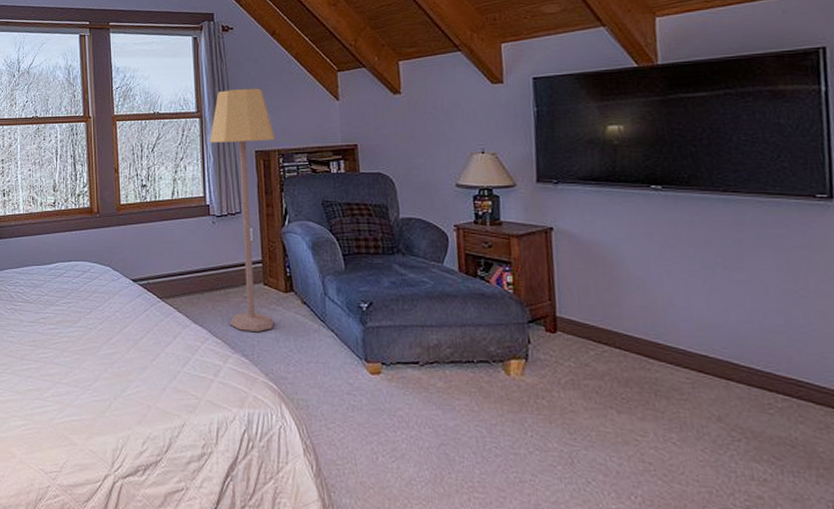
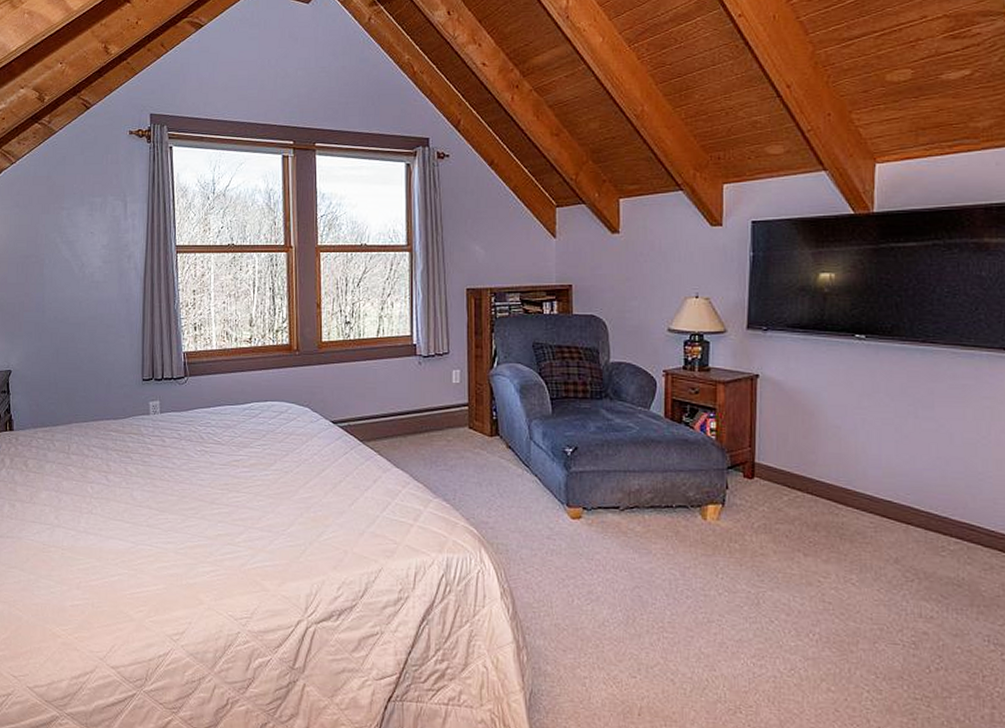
lamp: present [210,88,276,332] -> none [419,222,488,476]

